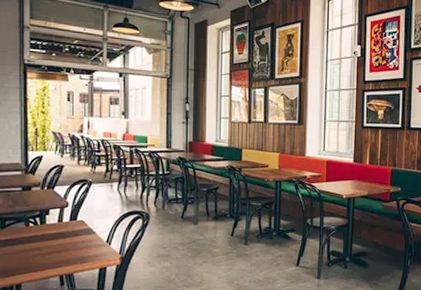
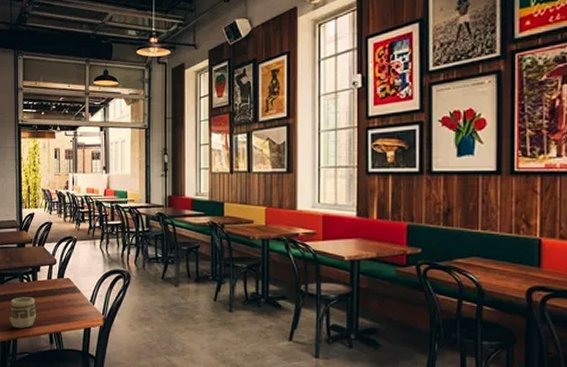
cup: none [12,241,45,273] -> present [9,297,37,328]

